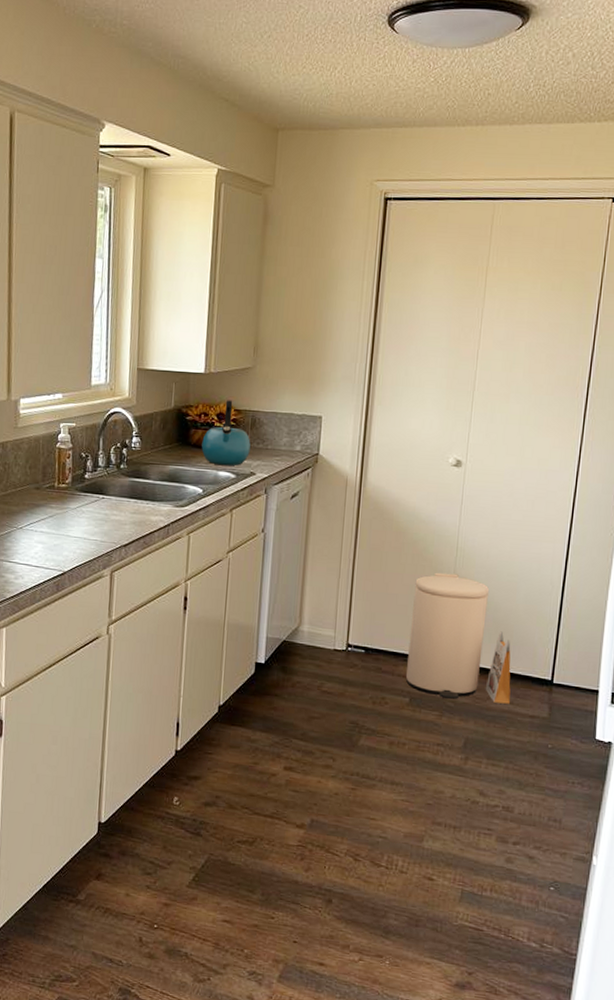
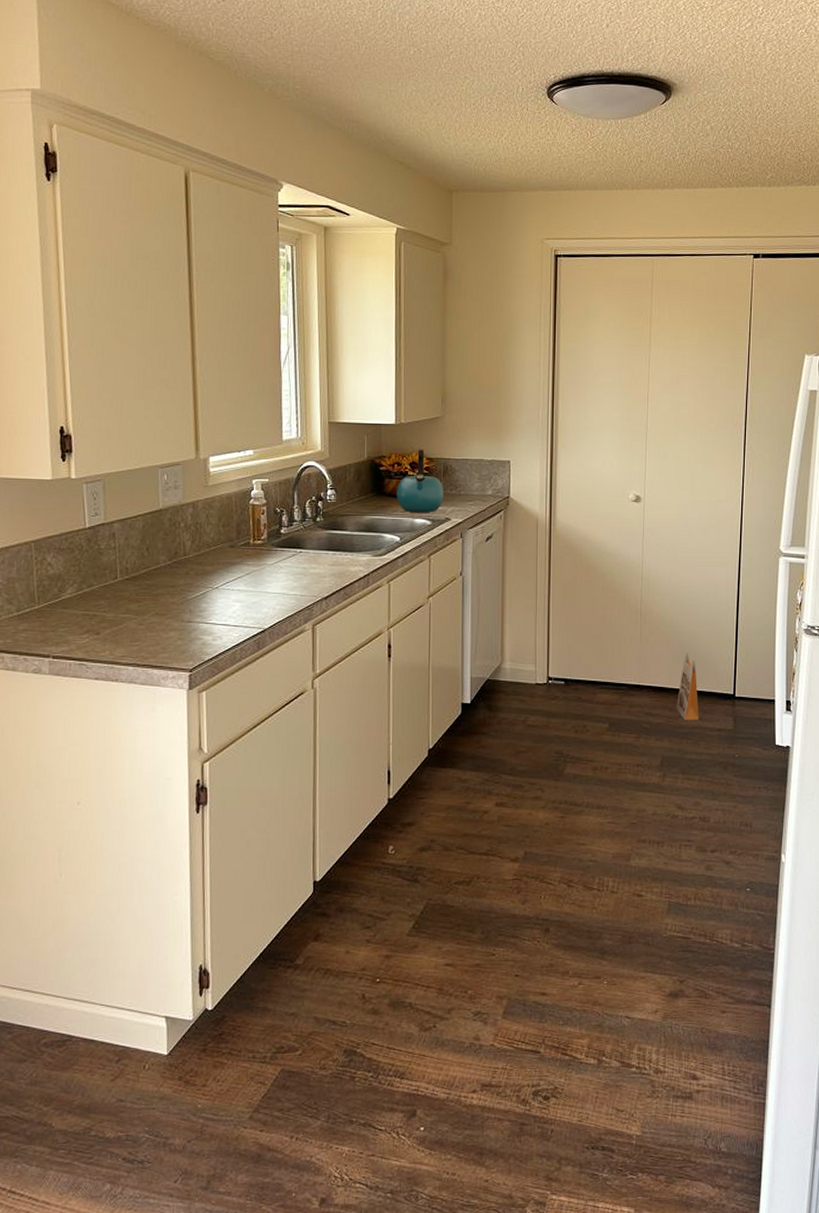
pedal bin: present [405,572,490,699] -> none [603,602,674,720]

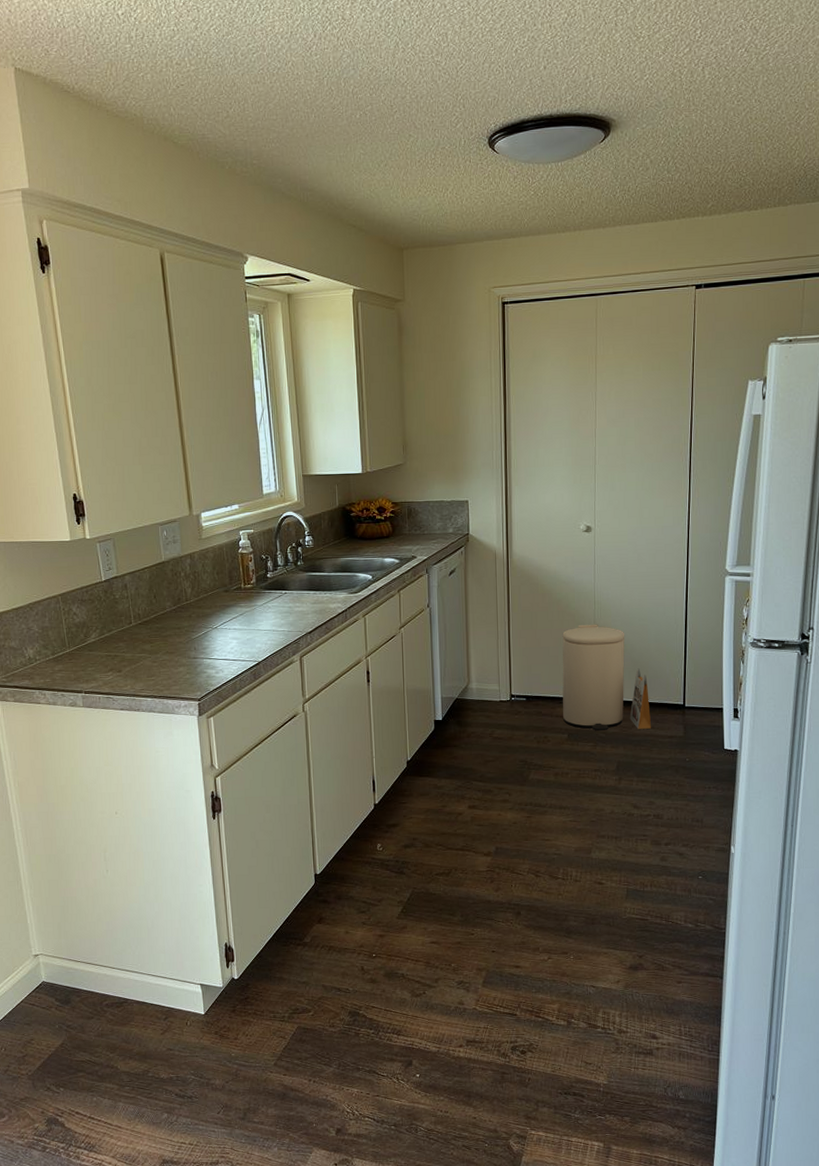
kettle: present [396,449,444,513] -> none [367,495,409,553]
pedal bin: none [603,602,674,720] -> present [562,624,625,731]

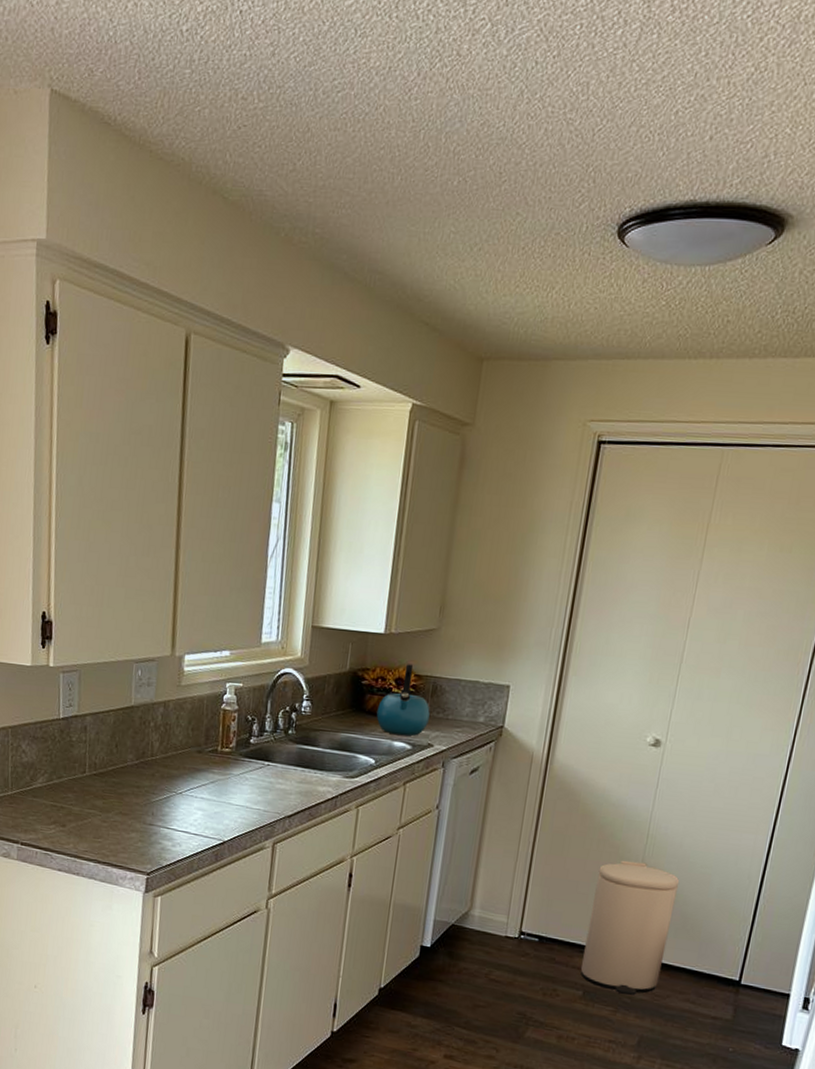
kettle: none [367,495,409,553] -> present [376,664,430,736]
shopping bag: present [629,668,651,729] -> none [665,926,698,1003]

